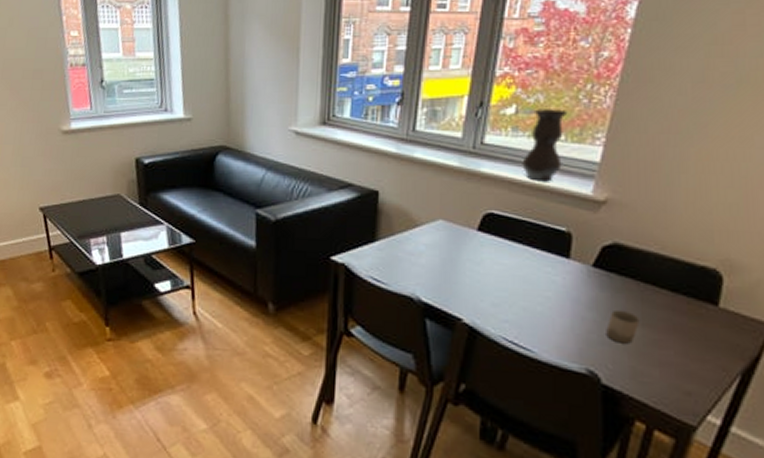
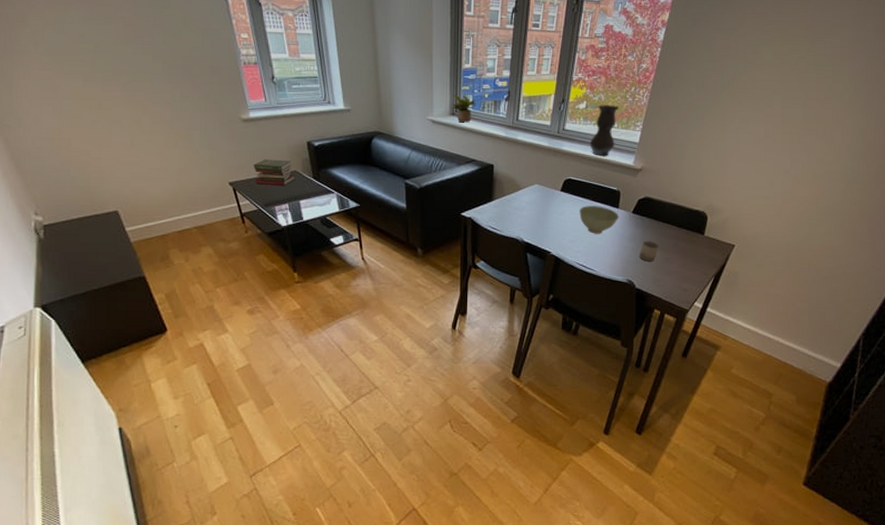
books: none [70,179,118,214] -> present [254,159,296,186]
potted plant: none [323,97,356,135] -> present [452,94,476,123]
bowl: none [506,253,571,296] -> present [579,206,619,234]

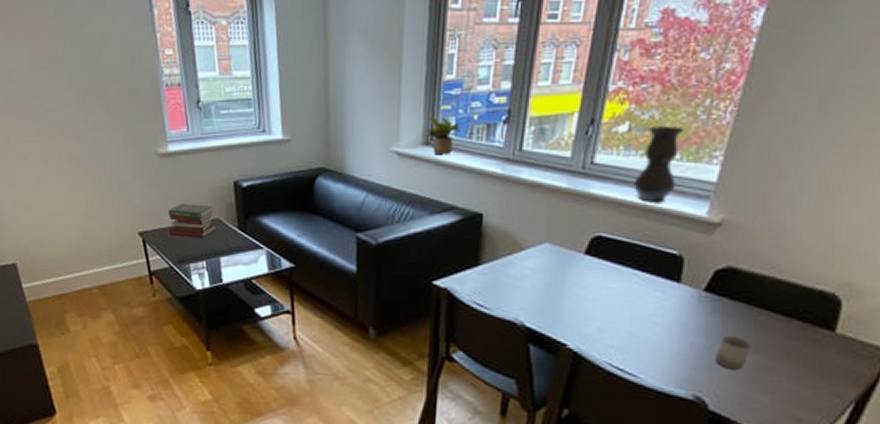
bowl: present [579,206,619,234] -> none [614,277,682,321]

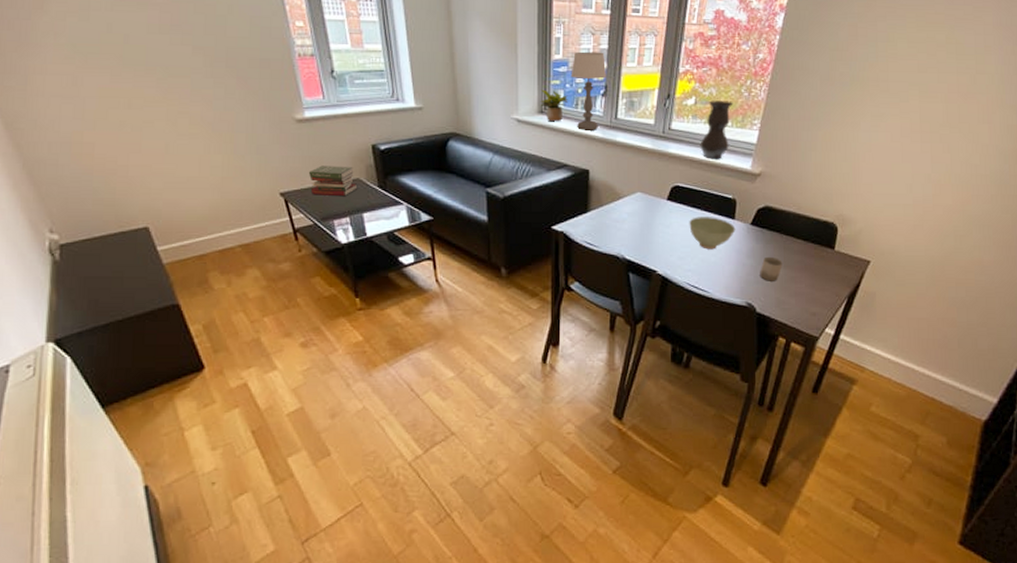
table lamp: none [465,69,511,165] -> present [570,51,607,131]
bowl: none [614,277,682,321] -> present [689,217,736,250]

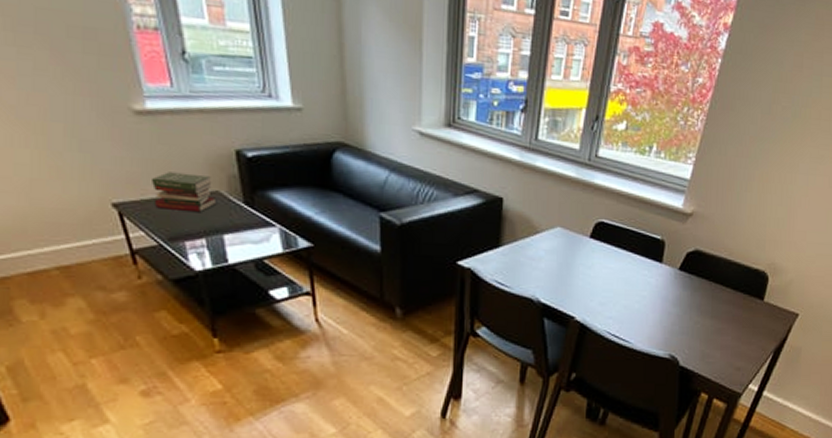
potted plant: present [540,89,568,122] -> none [448,98,481,139]
table lamp: present [570,51,607,131] -> none [485,56,528,152]
bowl: present [689,217,736,250] -> none [613,258,663,296]
vase: present [700,100,734,160] -> none [629,126,668,195]
cup: present [760,256,783,281] -> none [685,305,710,333]

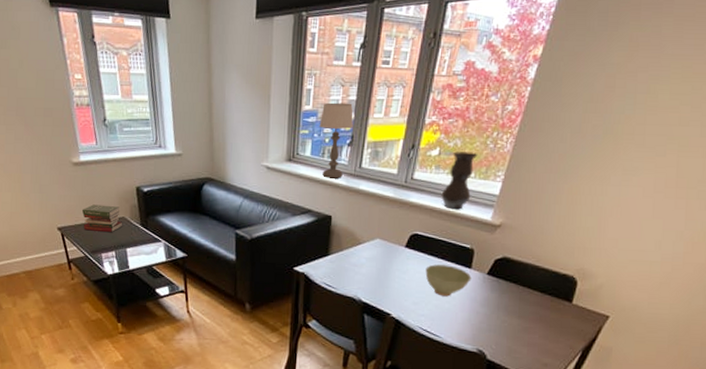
table lamp: none [485,56,528,152] -> present [319,102,354,179]
bowl: none [613,258,663,296] -> present [425,264,472,297]
vase: none [629,126,668,195] -> present [441,151,478,210]

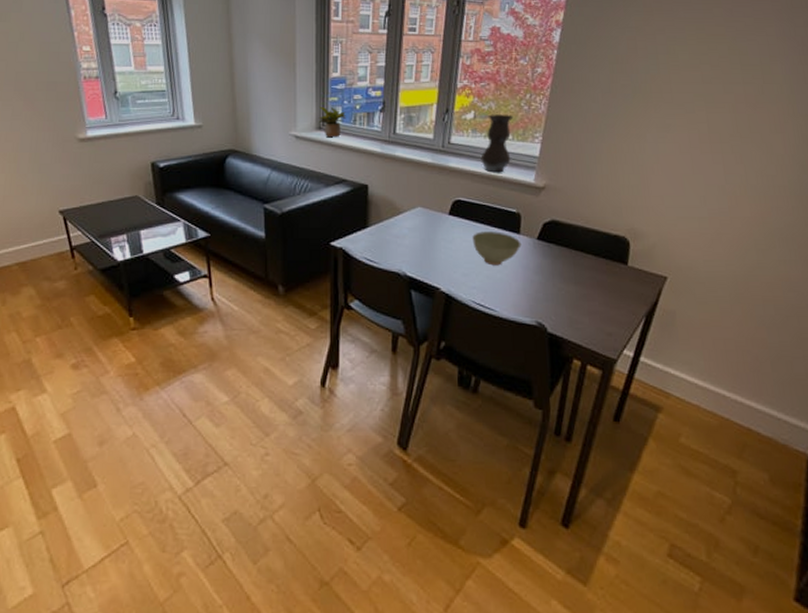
books: present [82,204,123,233] -> none [89,183,136,214]
potted plant: none [289,138,315,170] -> present [318,106,346,138]
table lamp: present [319,102,354,179] -> none [348,69,385,146]

